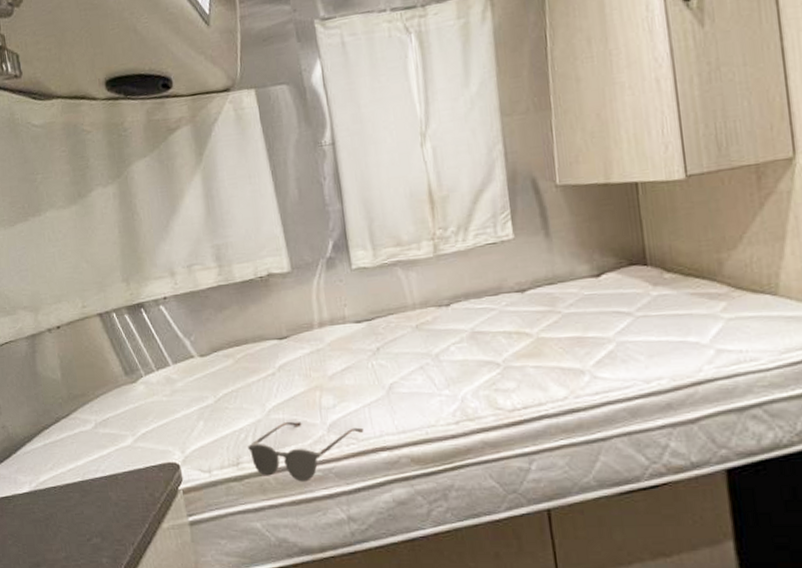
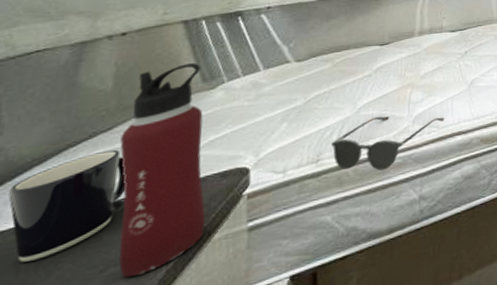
mug: none [16,434,89,522] -> present [8,149,126,263]
water bottle: none [76,356,155,550] -> present [119,63,206,278]

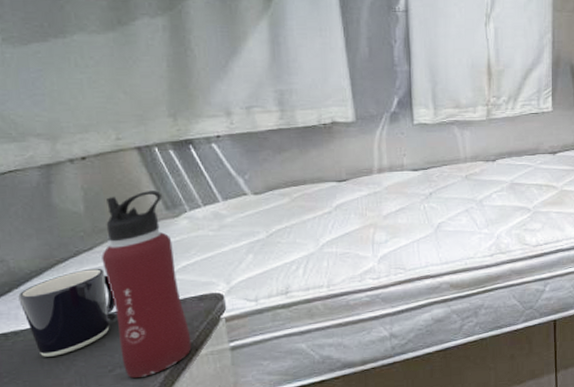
sunglasses: present [331,116,445,171] -> none [298,254,411,307]

